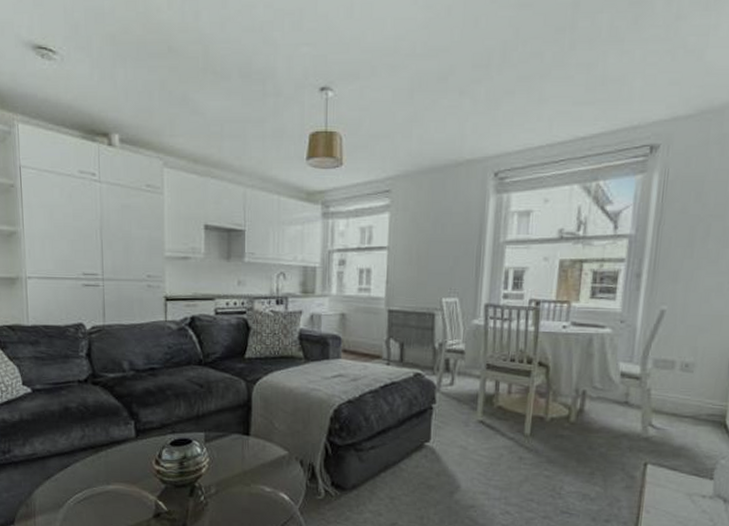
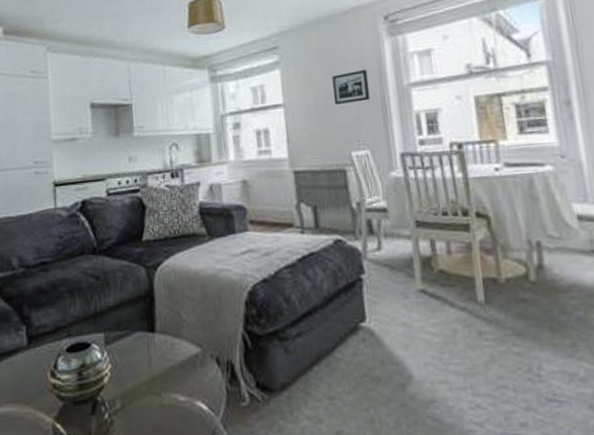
picture frame: none [434,223,469,254] -> present [332,70,371,106]

